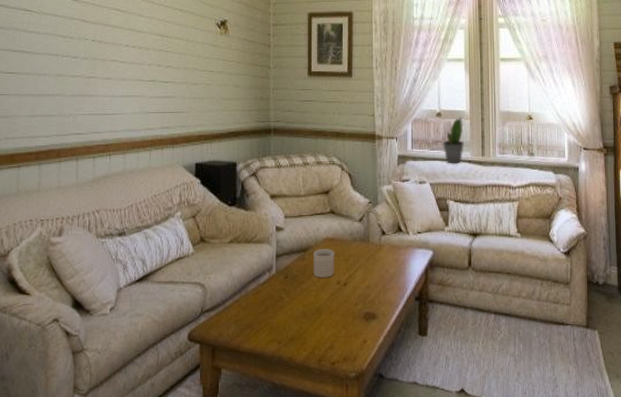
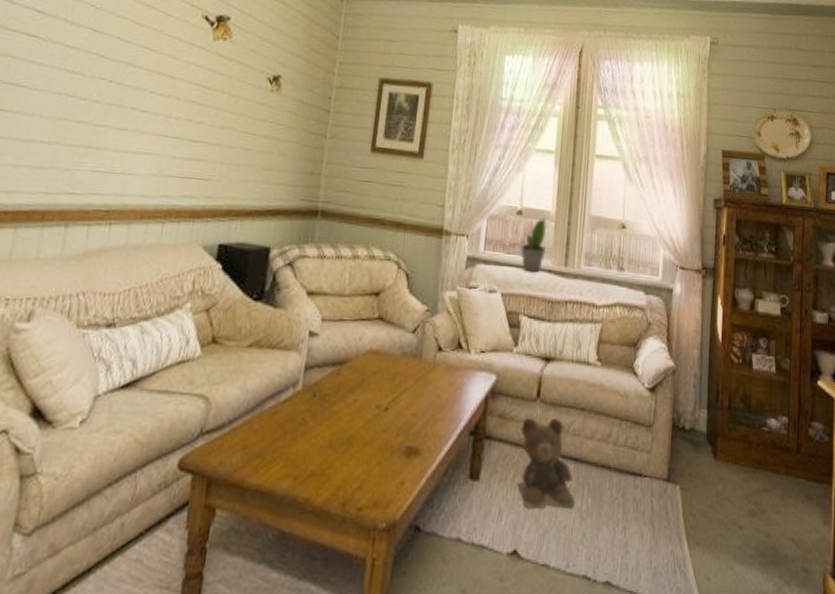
mug: present [313,249,335,278] -> none [348,363,379,400]
teddy bear: none [457,282,509,355] -> present [517,417,575,508]

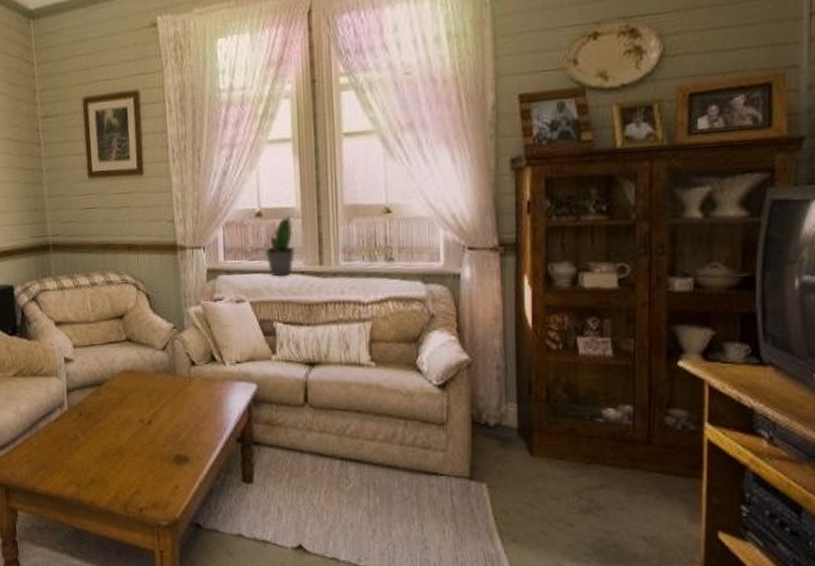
teddy bear: present [517,417,575,508] -> none [290,422,360,507]

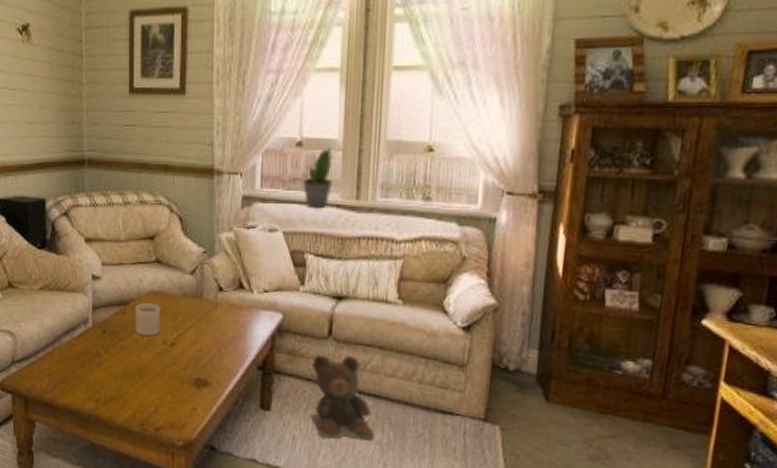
mug: none [109,382,137,415] -> present [135,303,161,336]
teddy bear: none [290,422,360,507] -> present [311,354,374,440]

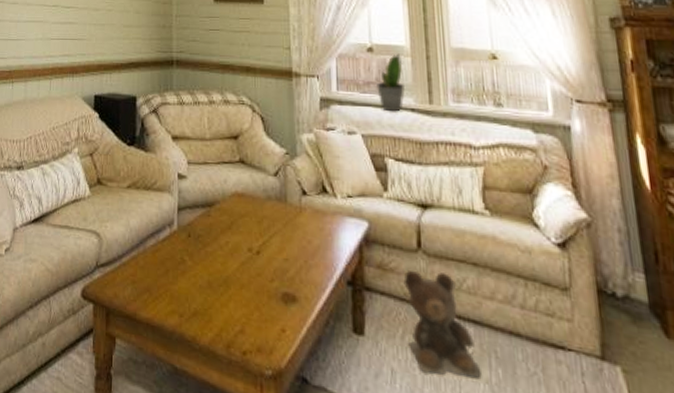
mug: present [135,303,161,336] -> none [220,205,246,242]

